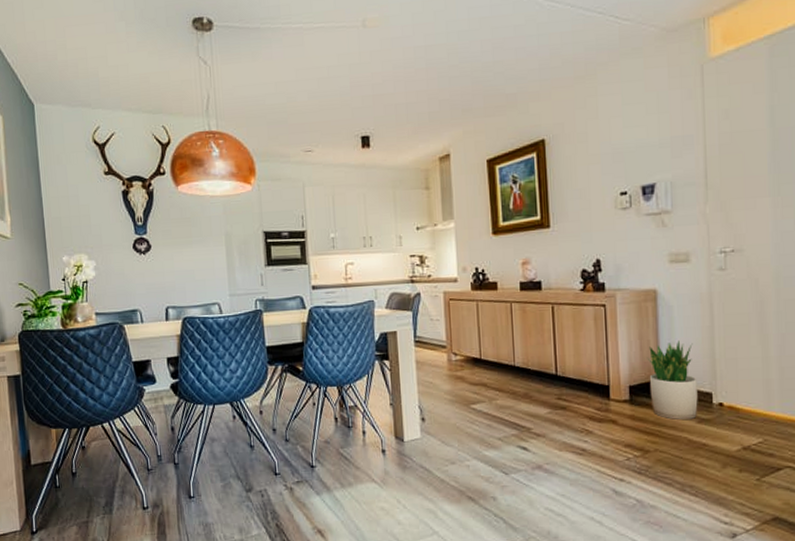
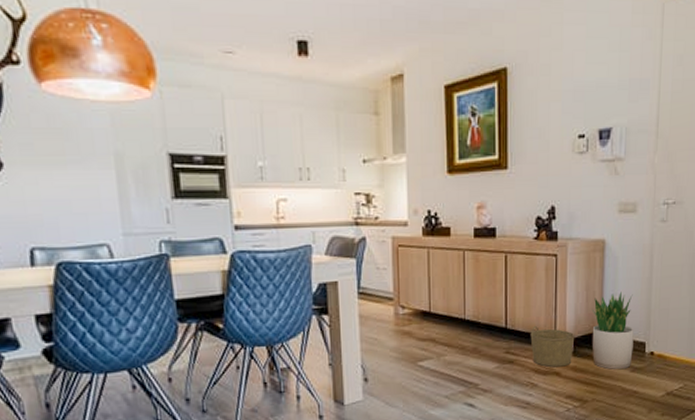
basket: none [582,374,631,415] -> present [530,326,575,368]

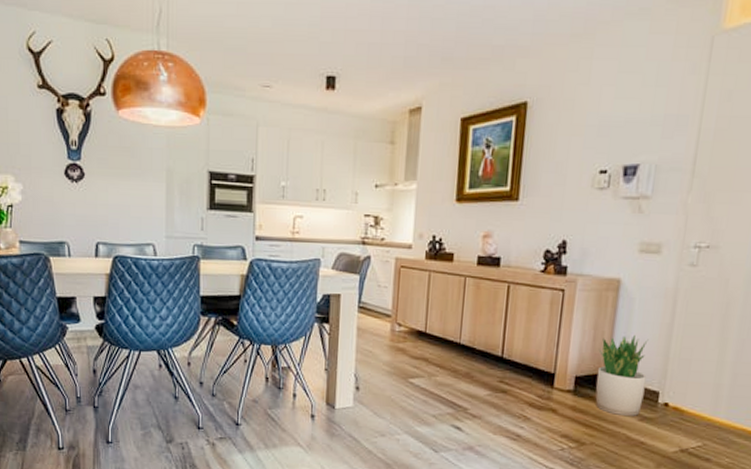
basket: present [530,326,575,368] -> none [527,359,577,405]

